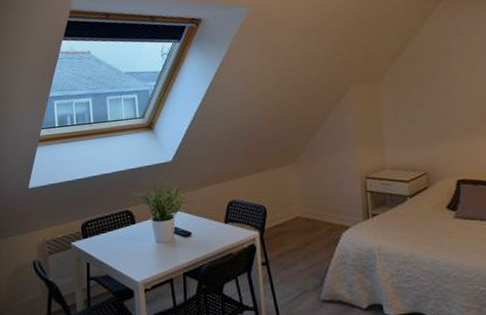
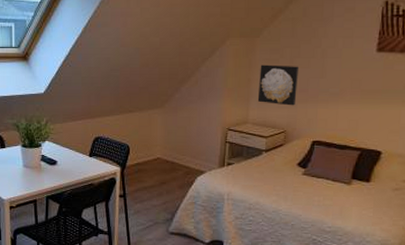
wall art: none [388,104,431,146] -> present [257,64,300,106]

